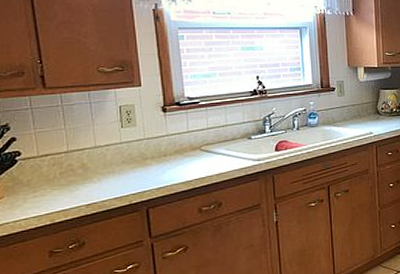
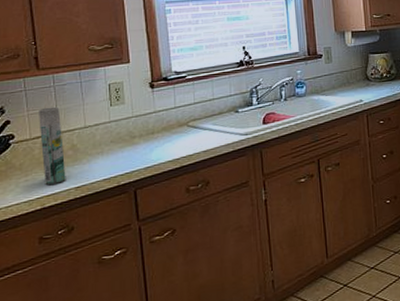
aerosol can: none [46,126,76,202] -> present [39,106,66,186]

